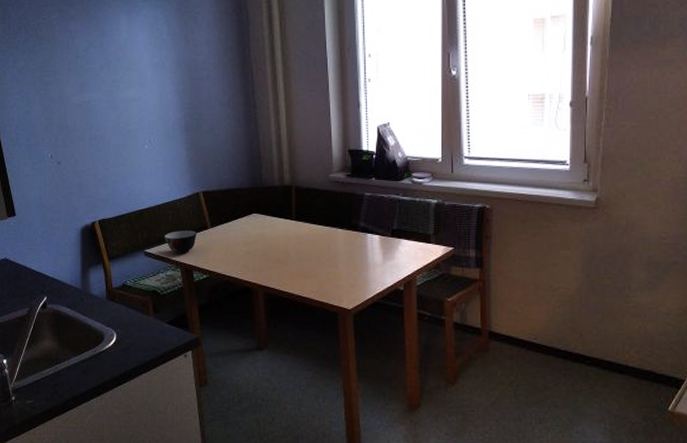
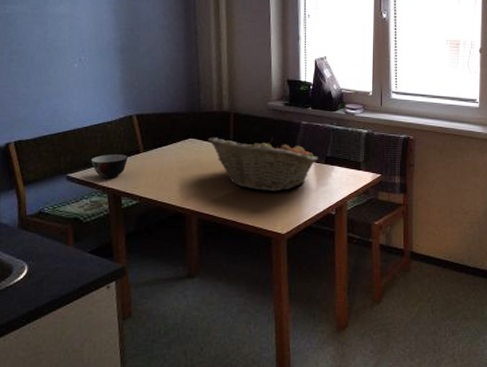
fruit basket: none [270,211,384,267] -> present [207,138,318,192]

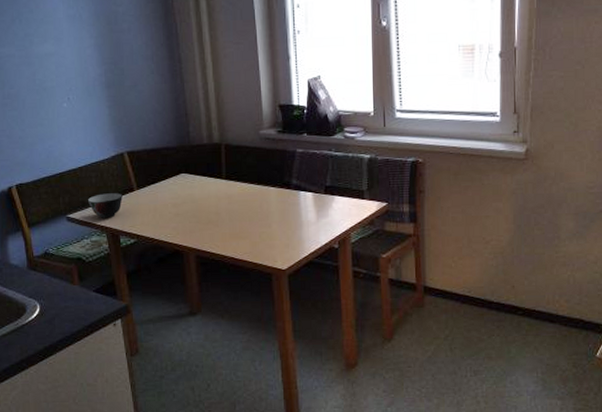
fruit basket: present [207,138,318,192] -> none [200,169,317,226]

